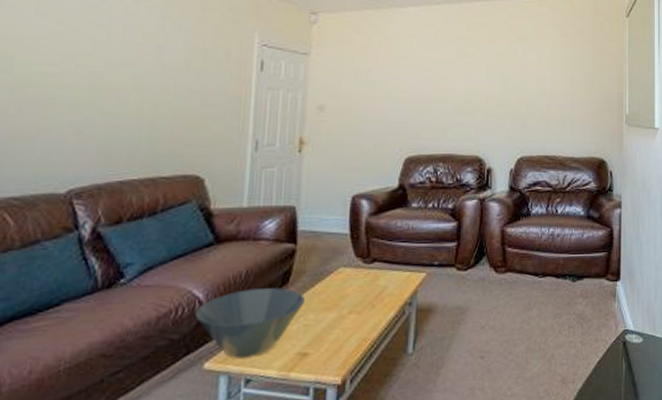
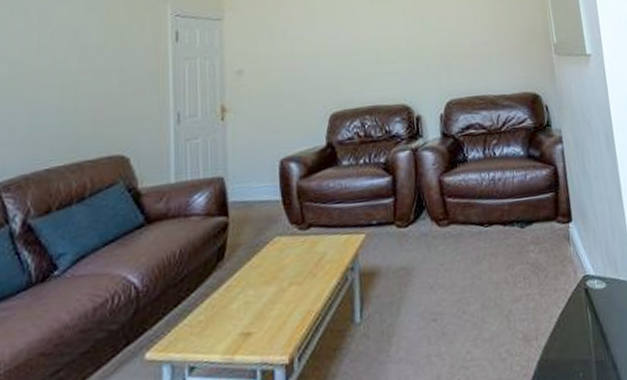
bowl: present [195,288,306,358] -> none [132,264,244,345]

